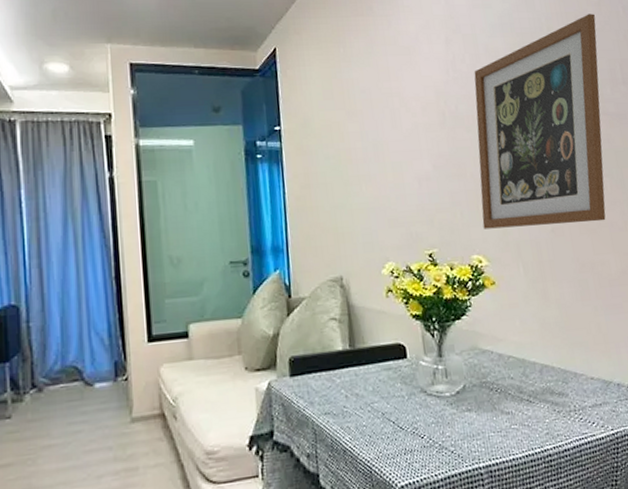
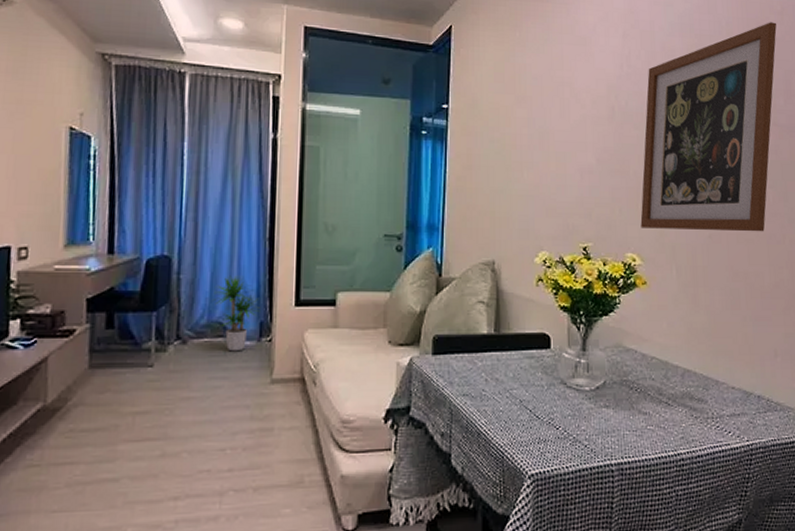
potted plant: none [65,317,114,395] -> present [214,275,261,352]

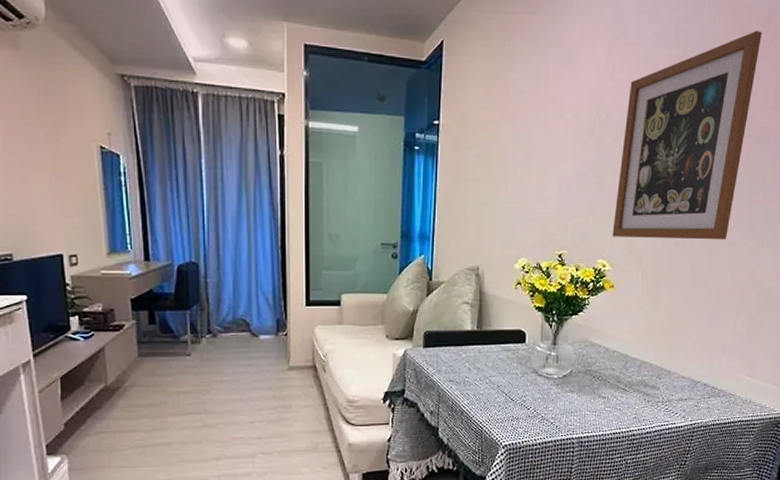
potted plant: present [214,275,261,352] -> none [237,279,277,344]

